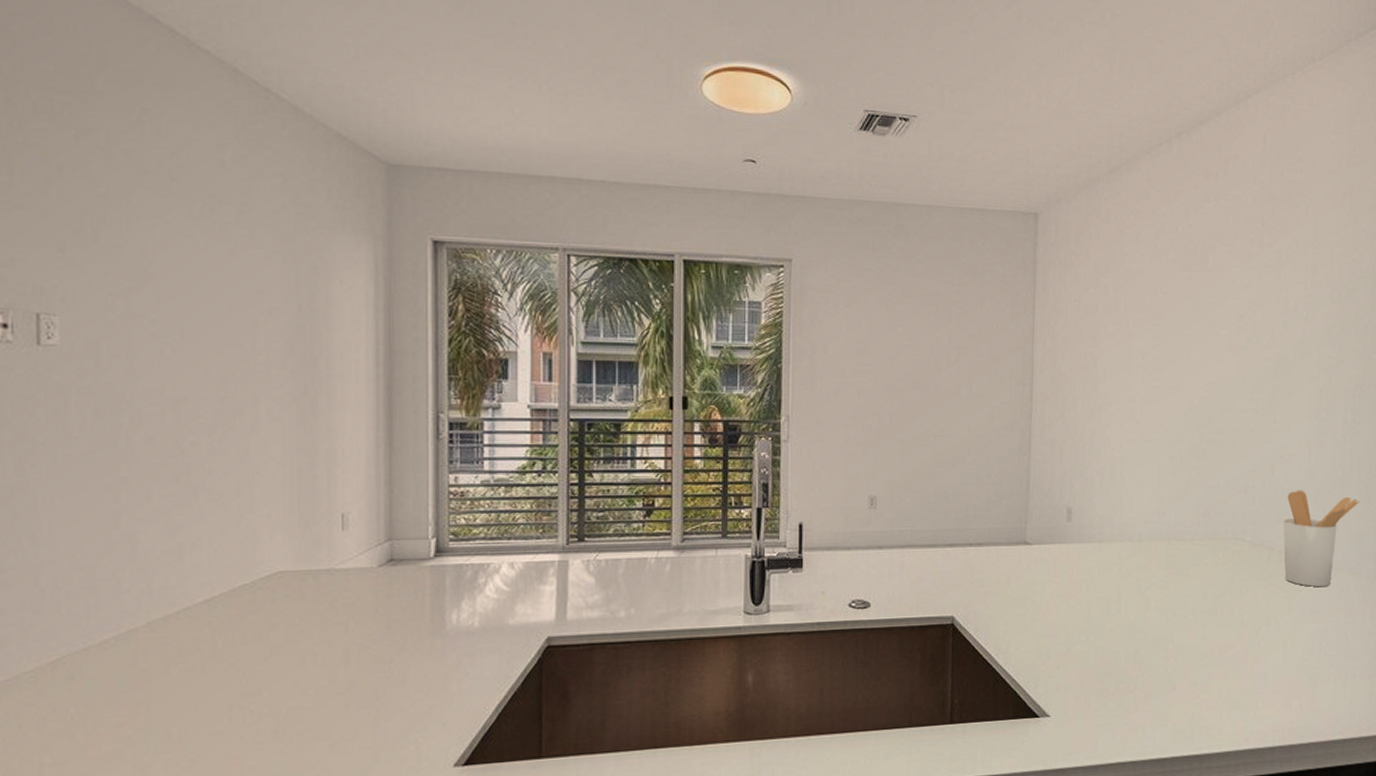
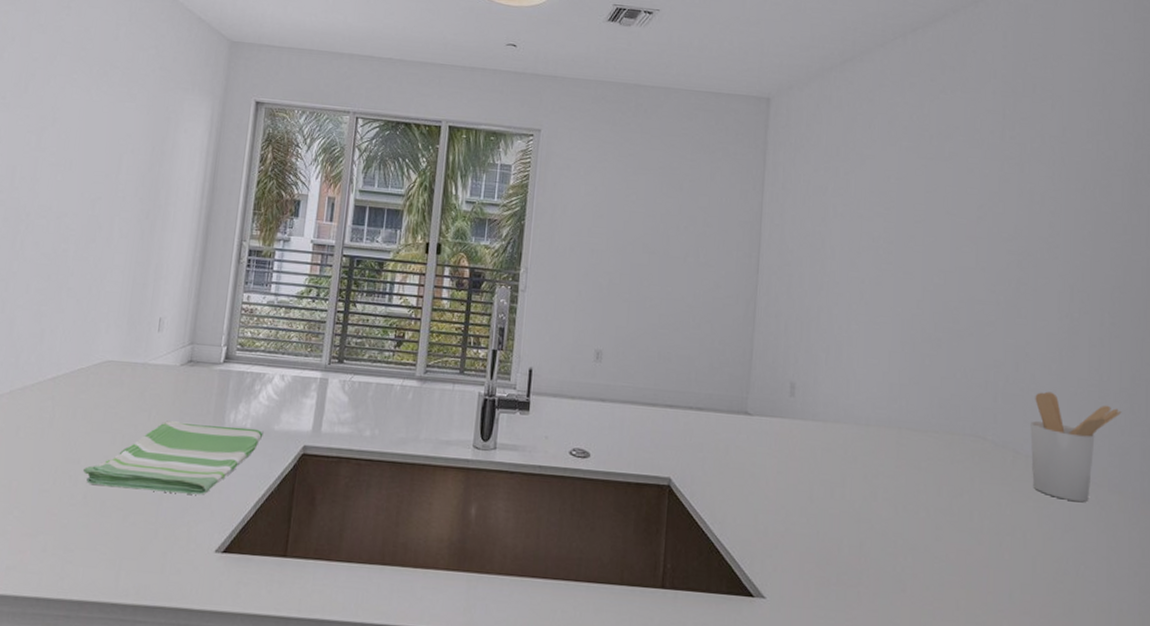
dish towel: none [268,626,496,716] -> present [84,421,264,495]

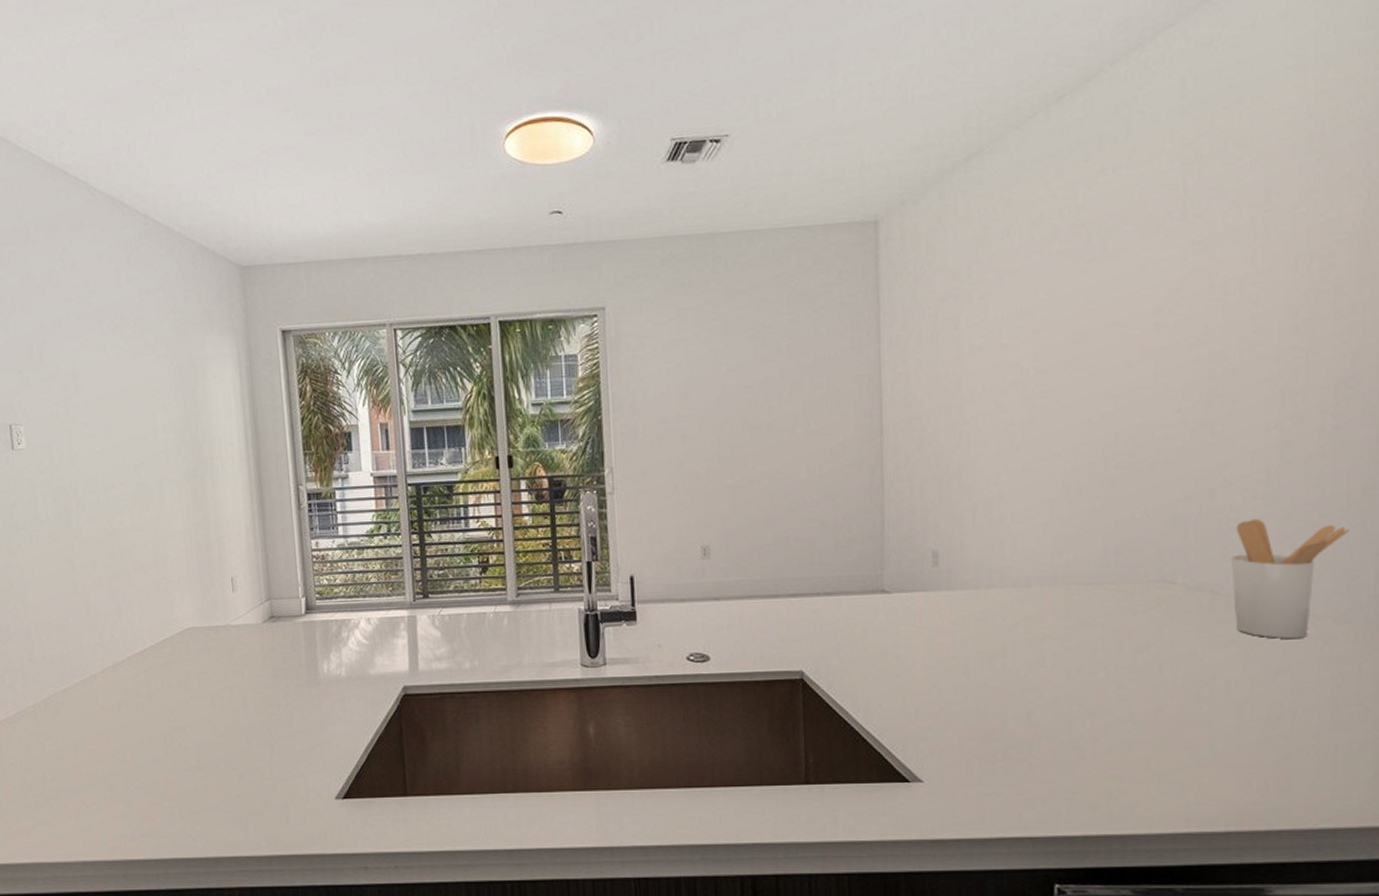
dish towel: present [84,421,264,495] -> none [191,675,360,750]

